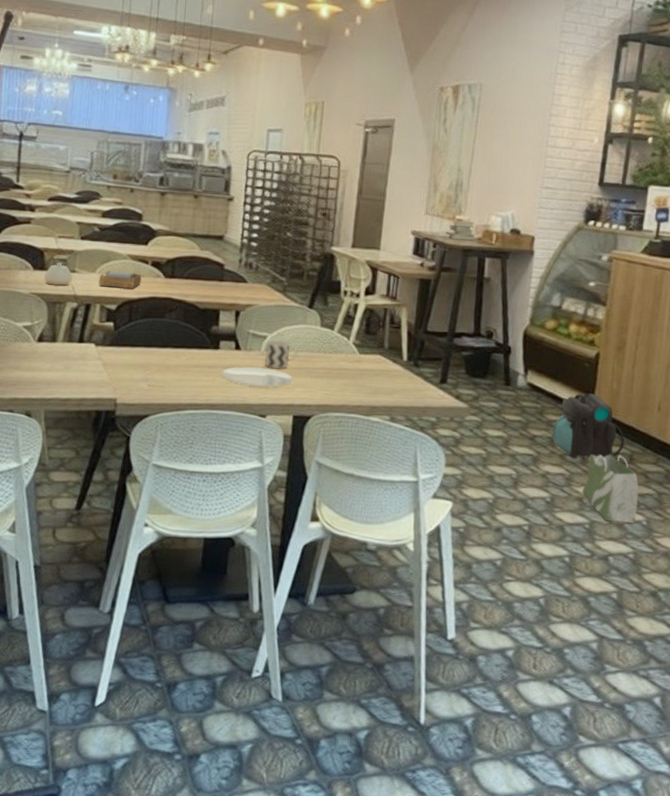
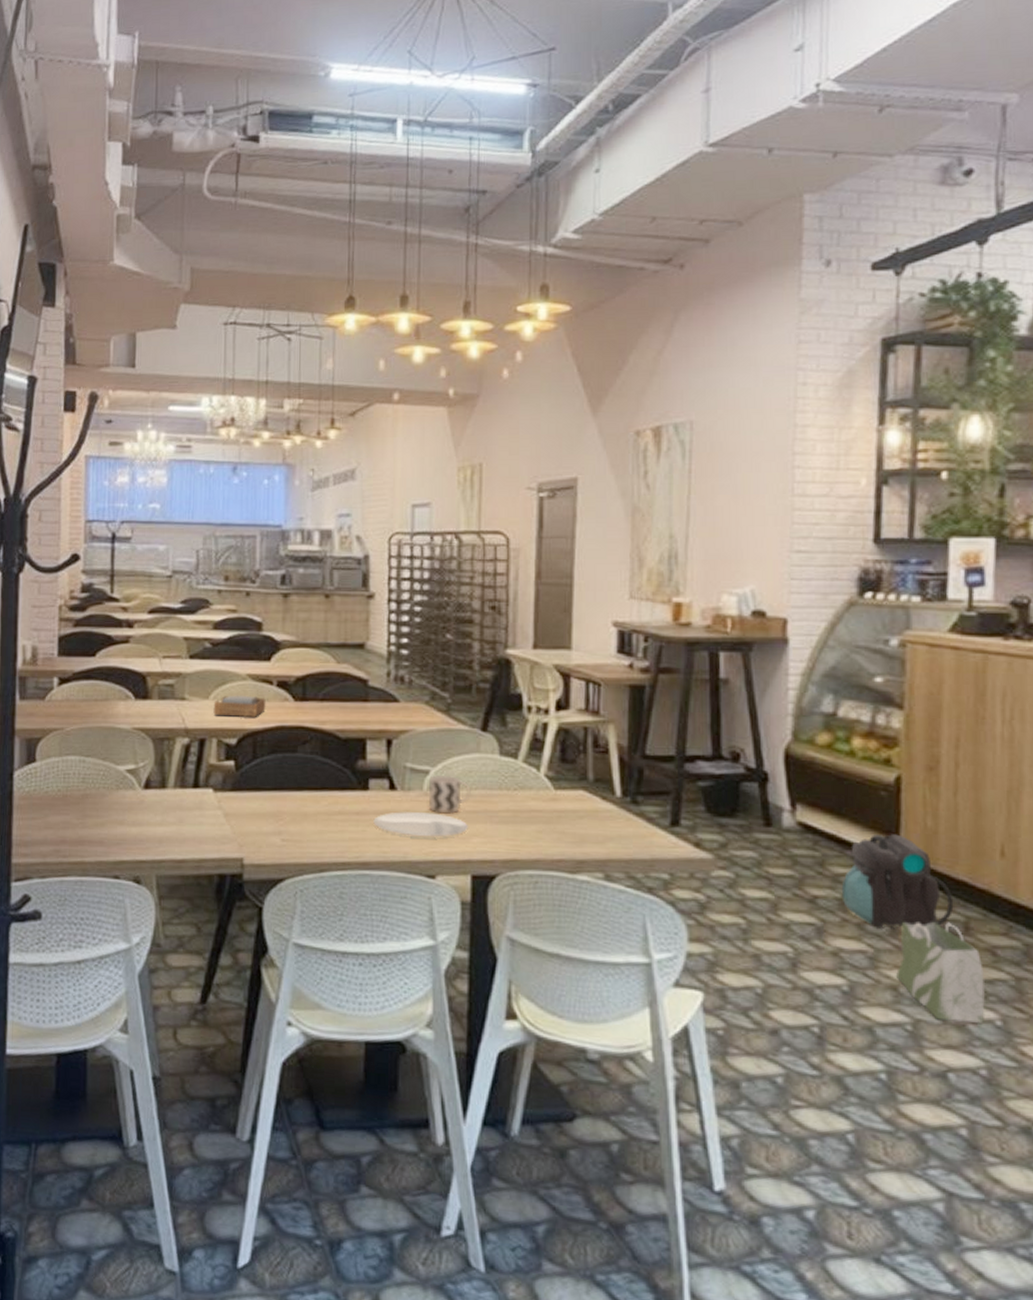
sugar bowl: present [43,262,72,286] -> none [147,688,182,717]
books: present [445,220,475,241] -> none [660,603,701,631]

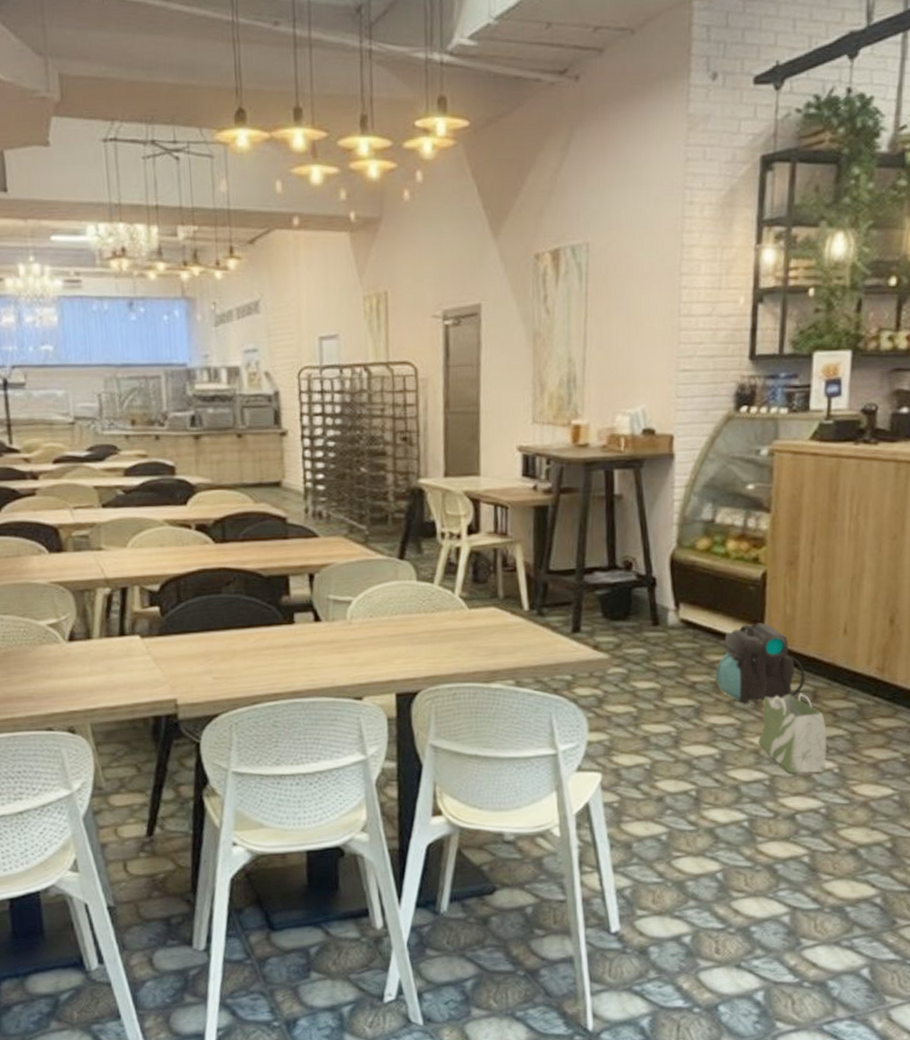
napkin holder: present [213,695,266,717] -> none [132,541,186,564]
plate: present [373,812,468,839] -> none [301,640,391,665]
cup: present [428,774,471,814] -> none [352,603,392,640]

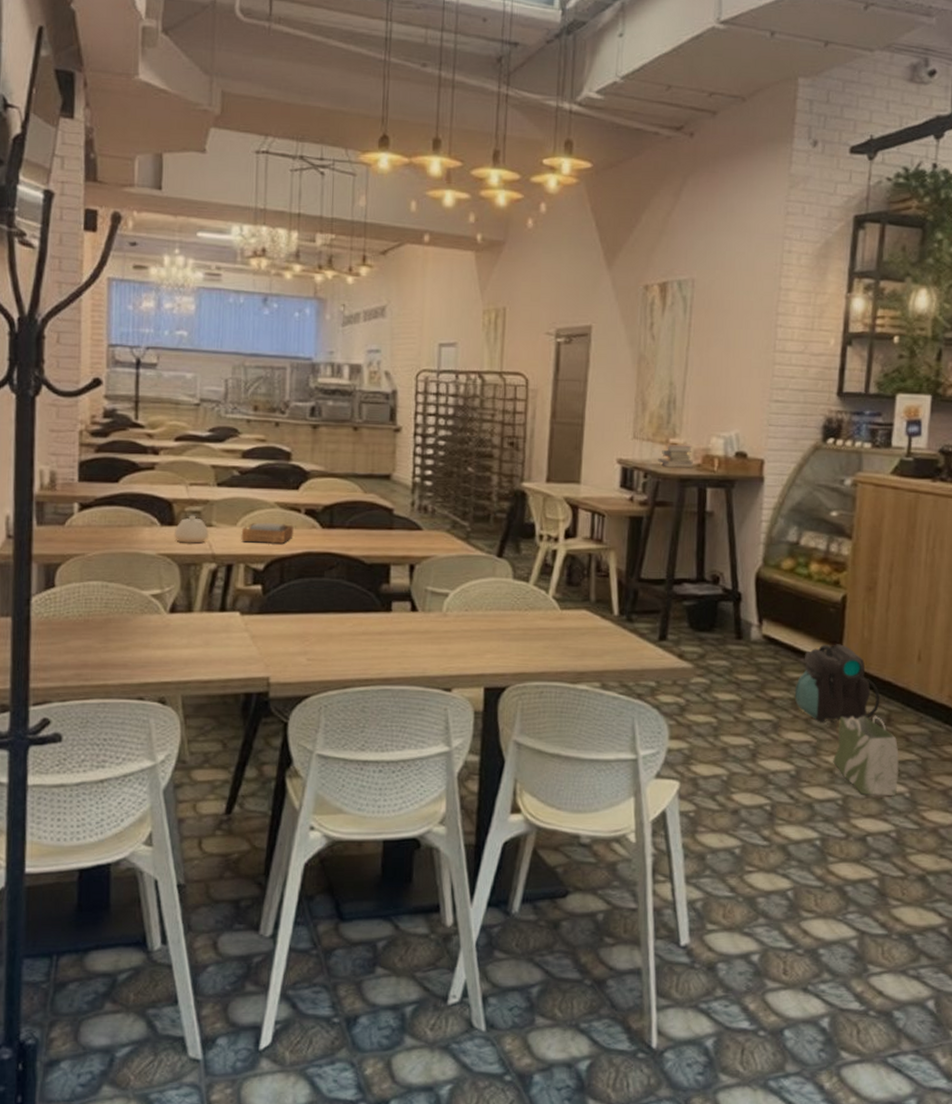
sugar bowl: none [63,539,99,569] -> present [173,515,209,544]
napkin holder: none [132,541,186,564] -> present [241,522,294,544]
books: none [560,424,598,452] -> present [658,443,693,469]

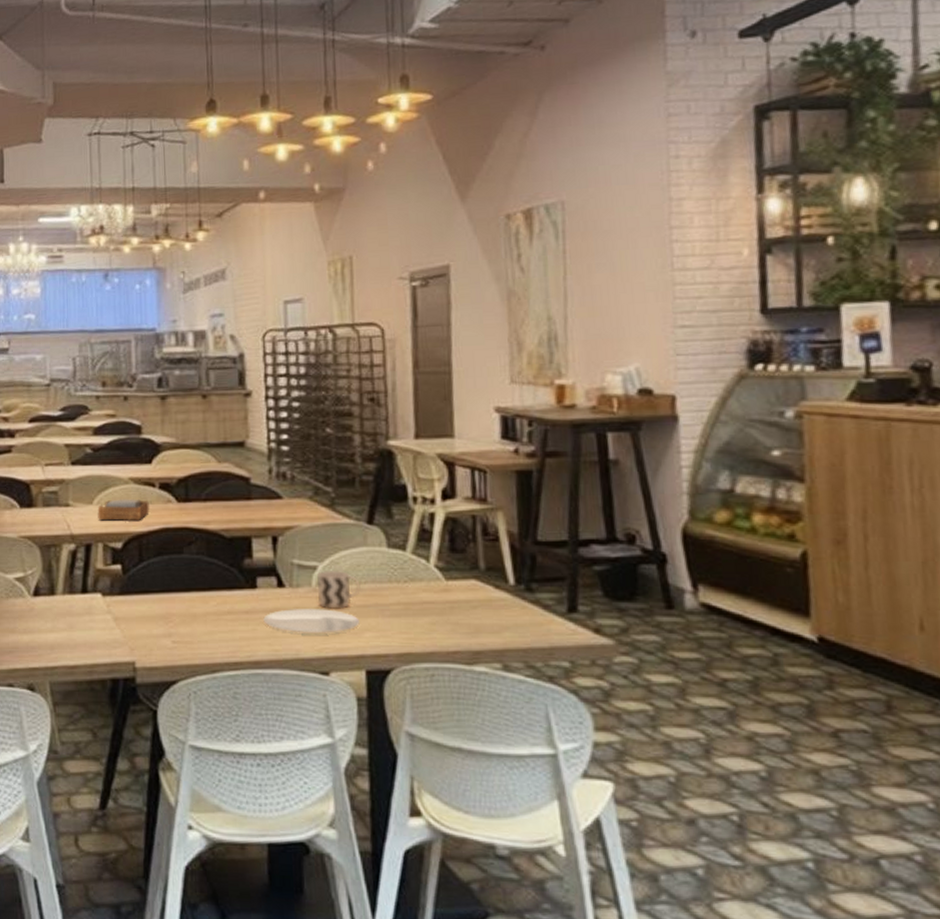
sugar bowl: present [173,515,209,544] -> none [33,495,66,524]
plate: none [395,631,483,655] -> present [263,609,360,635]
cup: none [446,597,486,633] -> present [317,569,361,609]
books: present [658,443,693,469] -> none [543,384,587,414]
backpack: present [794,644,880,722] -> none [752,612,874,710]
grocery bag: present [832,715,900,796] -> none [815,701,916,806]

